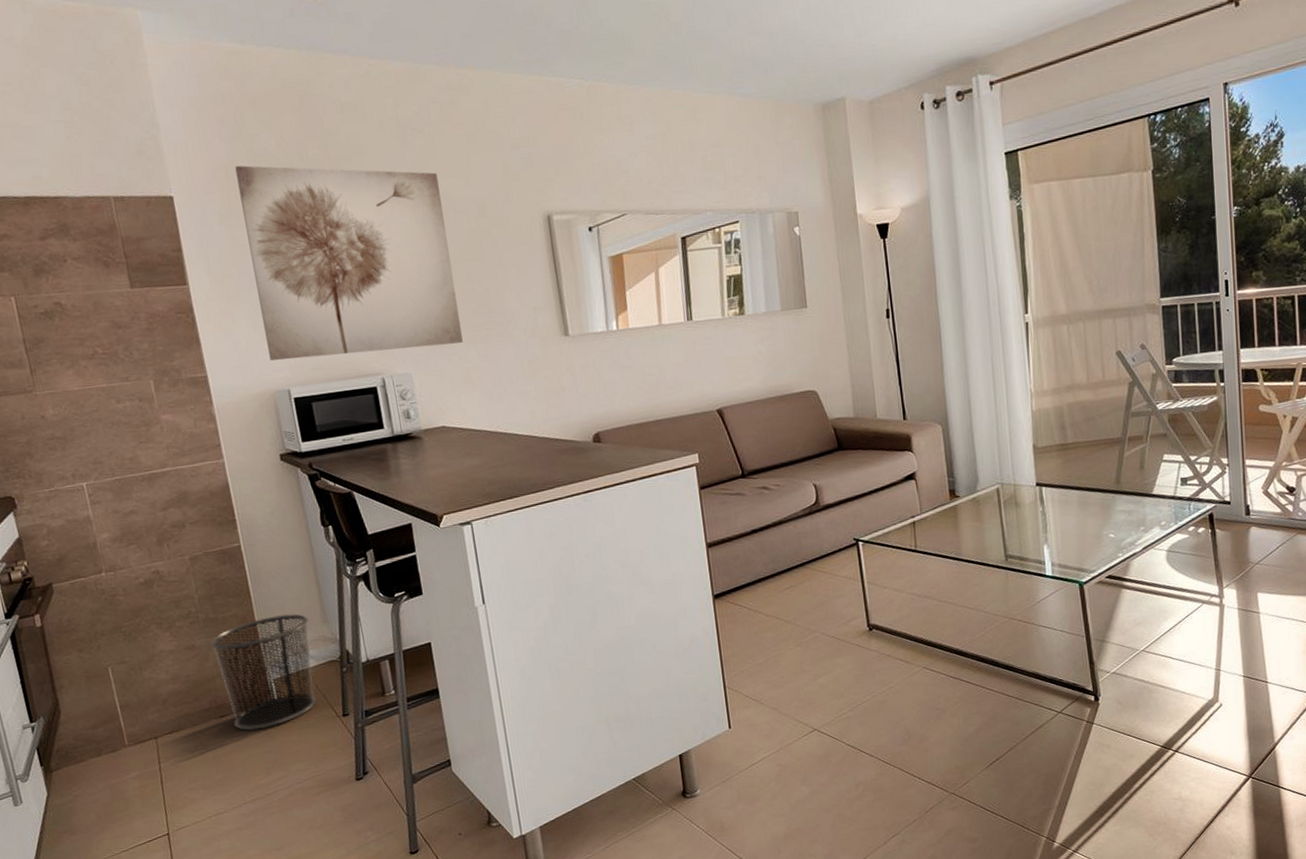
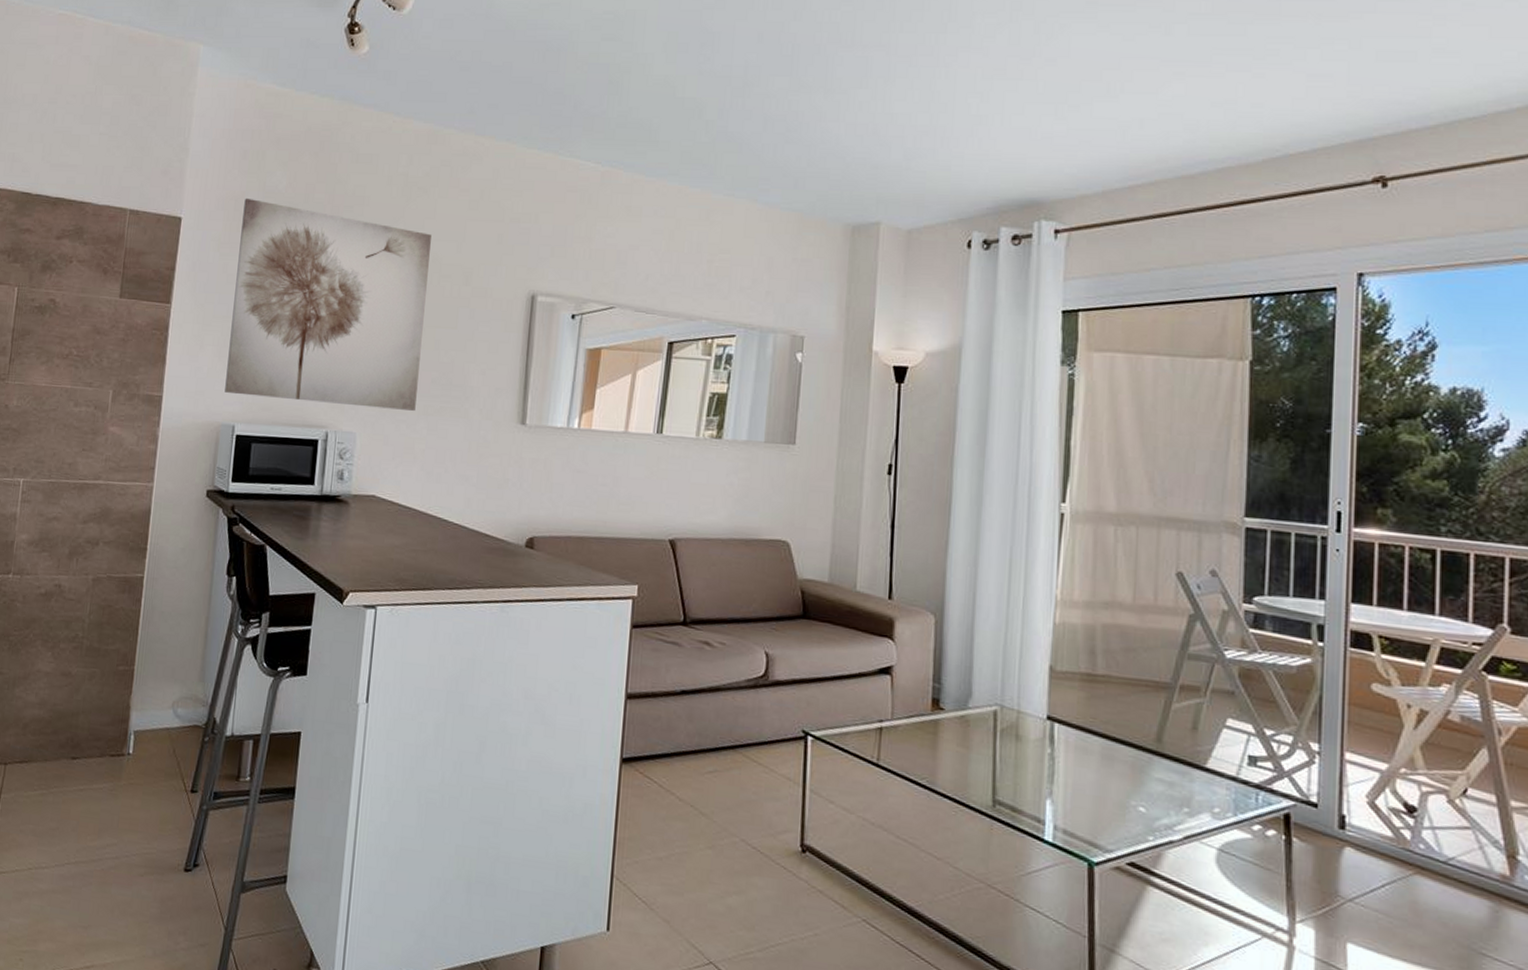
trash can: present [210,614,316,731] -> none [82,660,187,785]

